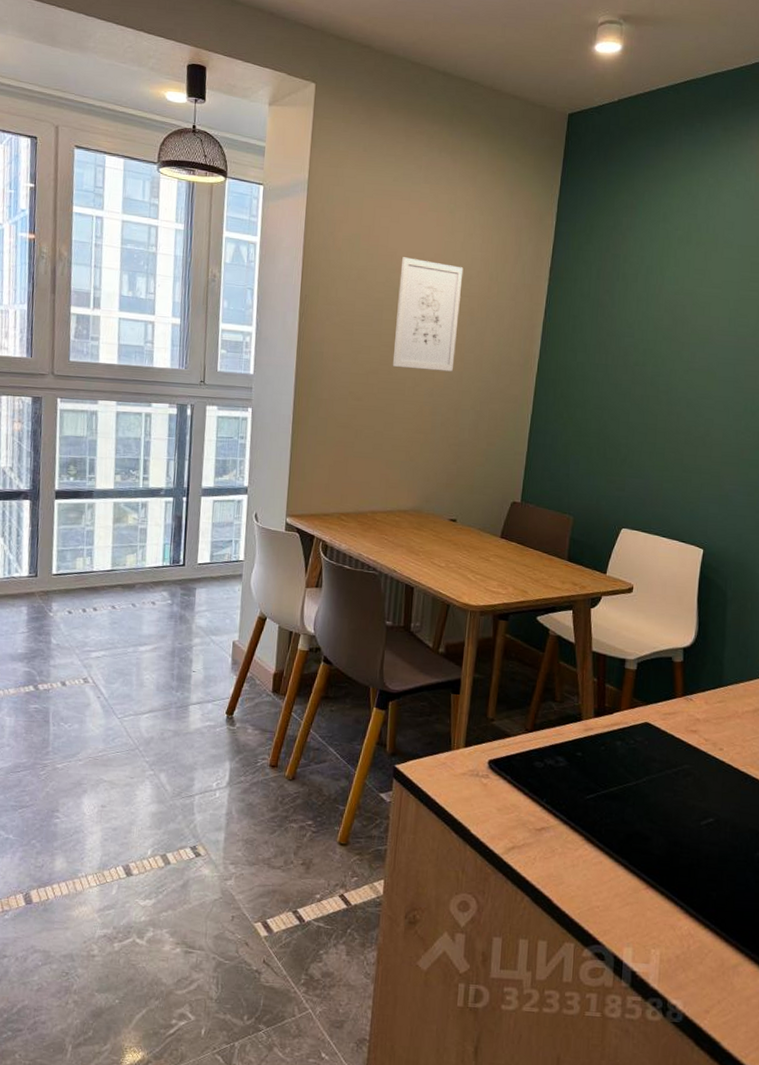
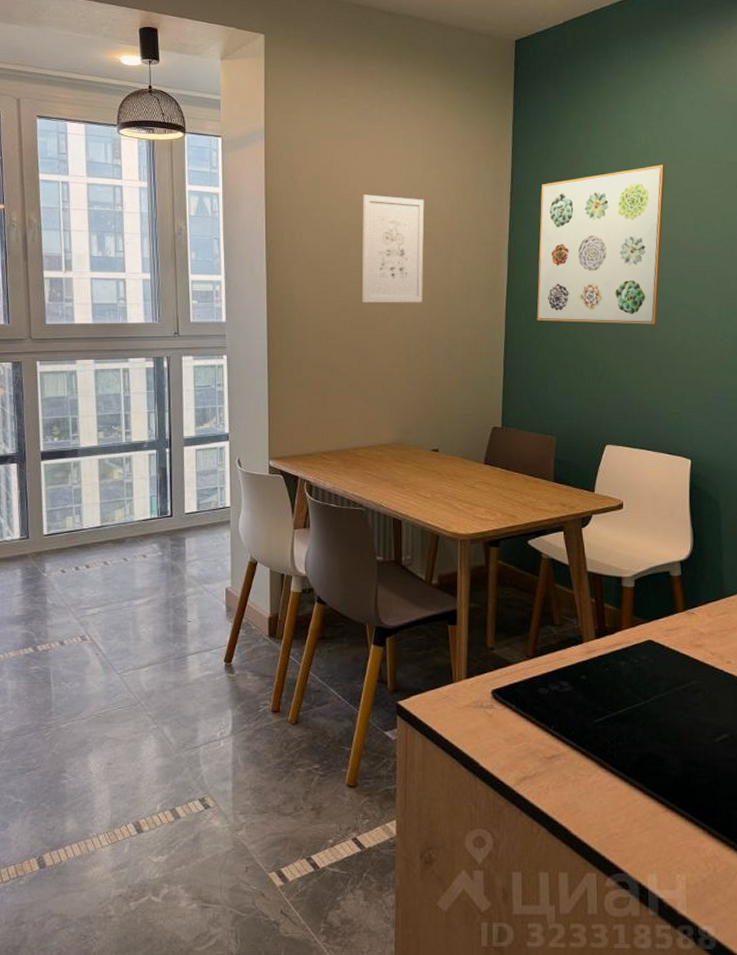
wall art: none [565,253,706,413] -> present [536,164,665,324]

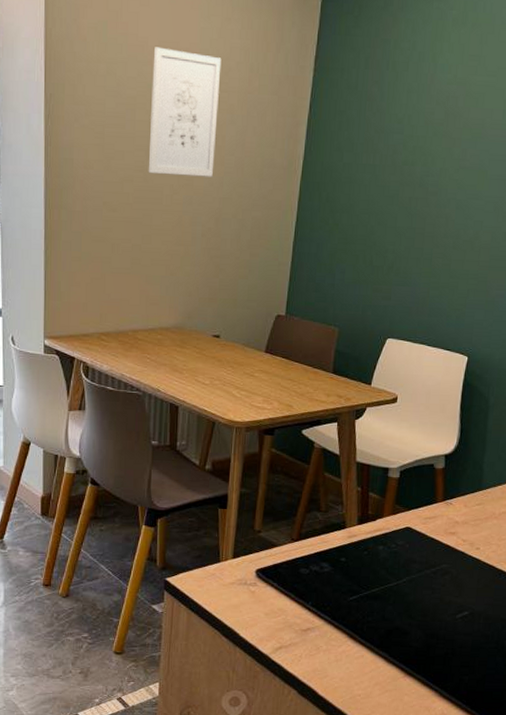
wall art: present [536,164,665,324] -> none [330,36,482,215]

